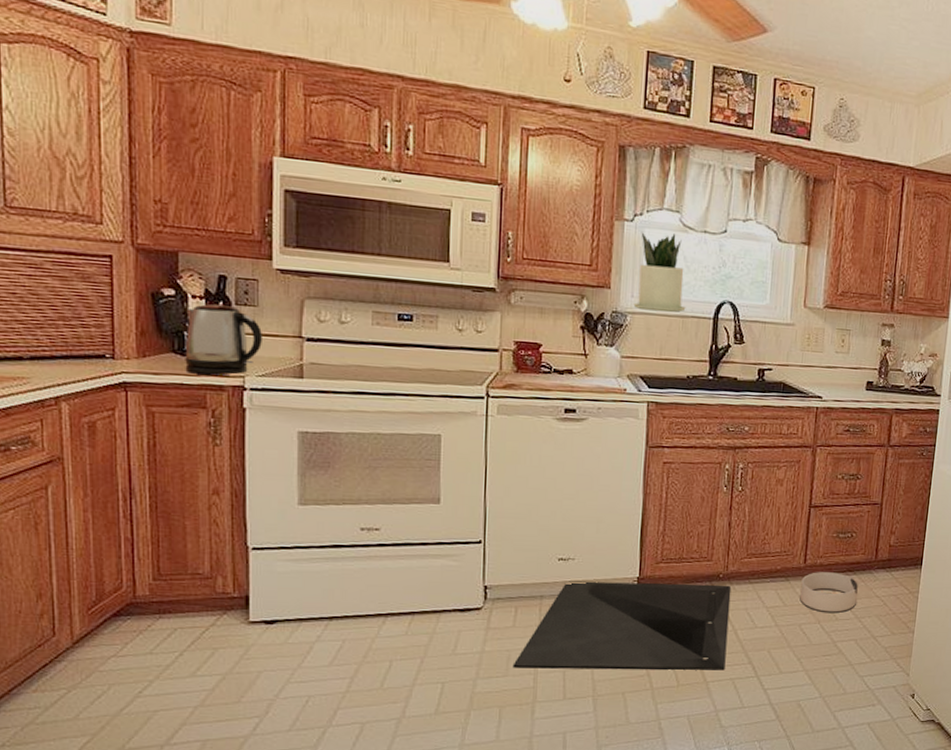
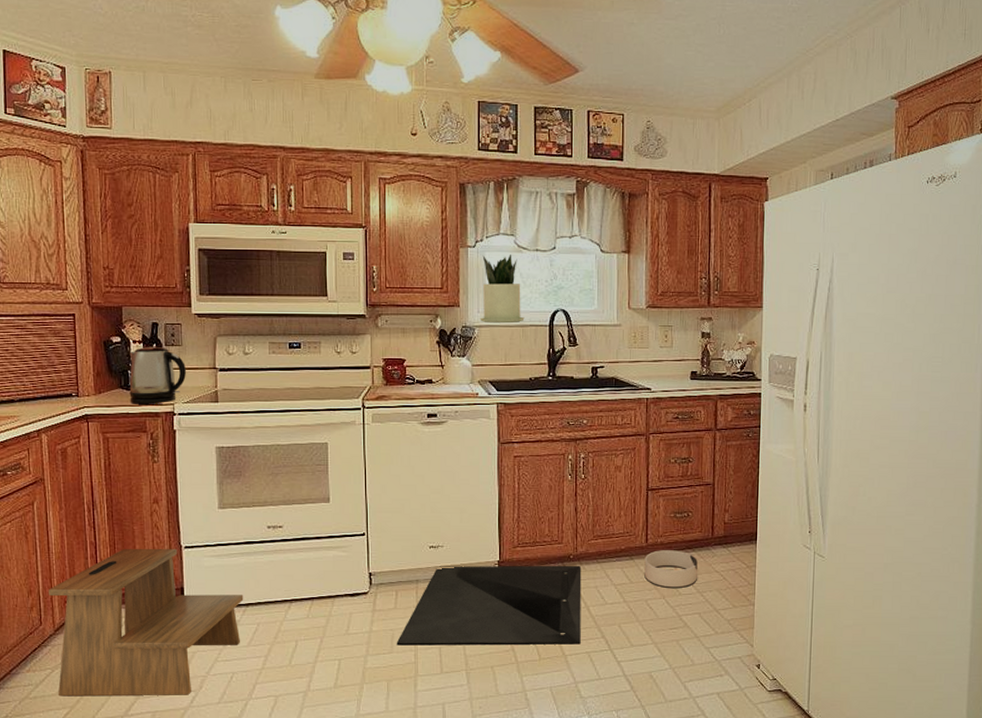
step stool: none [66,547,326,722] -> present [49,548,244,697]

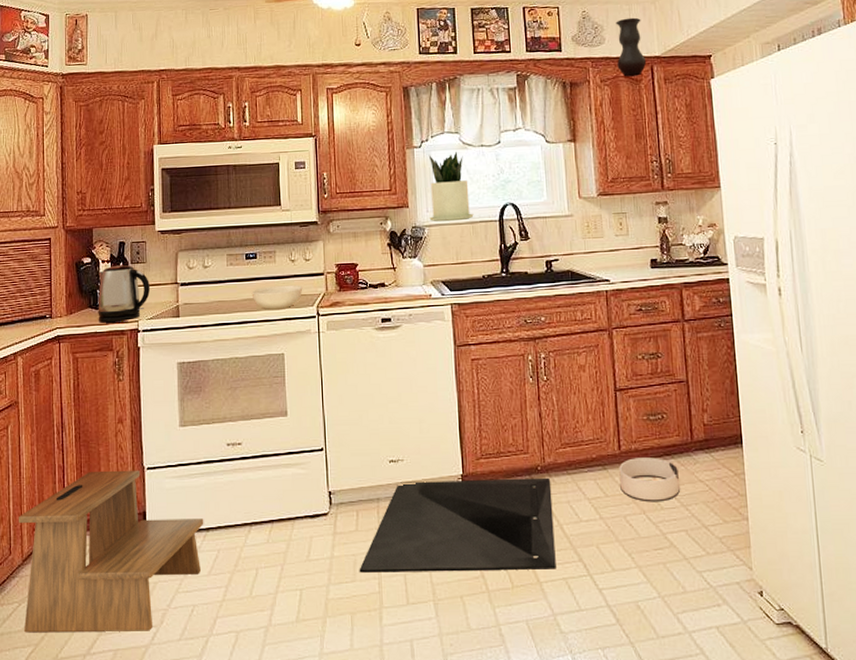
bowl: none [295,376,349,401] -> present [251,285,303,311]
vase: none [677,132,706,193] -> present [615,17,647,77]

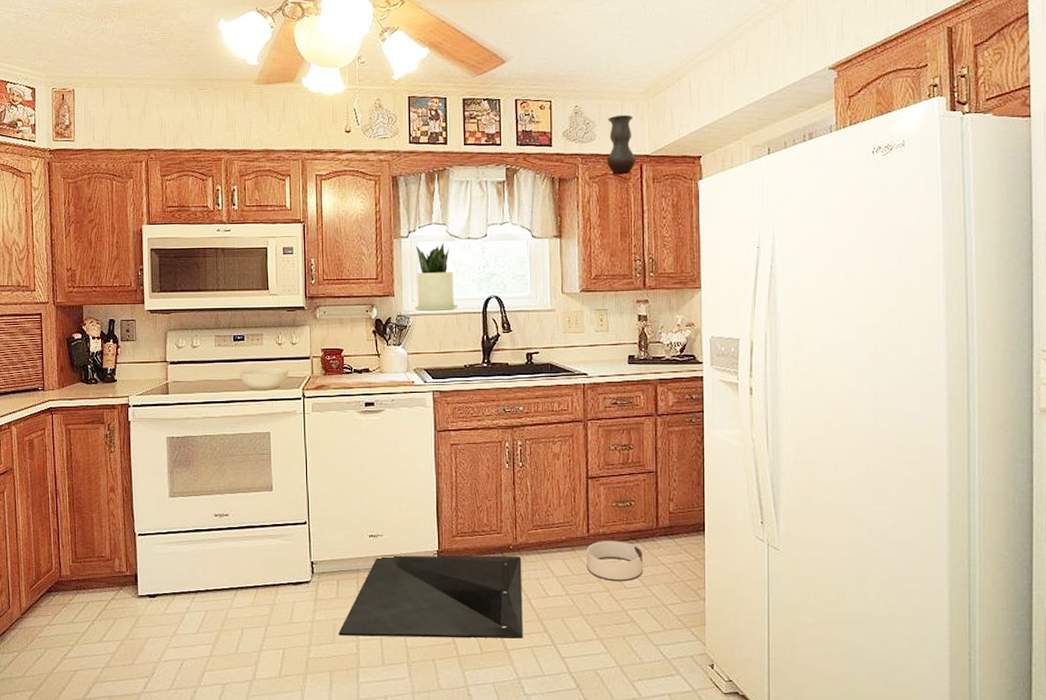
step stool: present [19,470,204,633] -> none [16,535,193,681]
kettle: present [98,264,151,323] -> none [89,341,141,397]

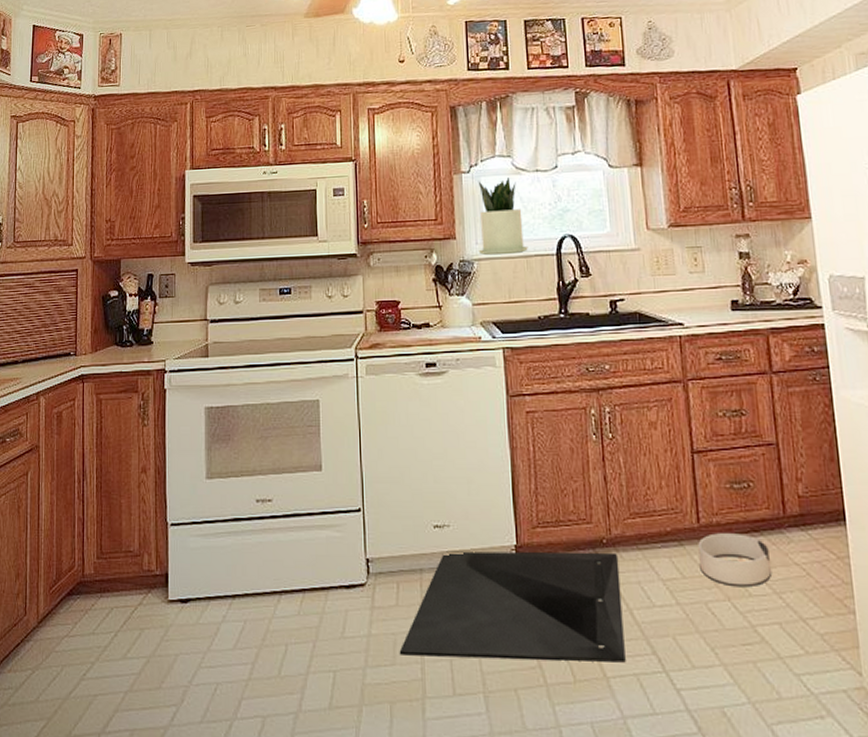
bowl: present [239,367,289,391] -> none [285,323,340,352]
vase: present [607,114,636,175] -> none [686,27,723,94]

